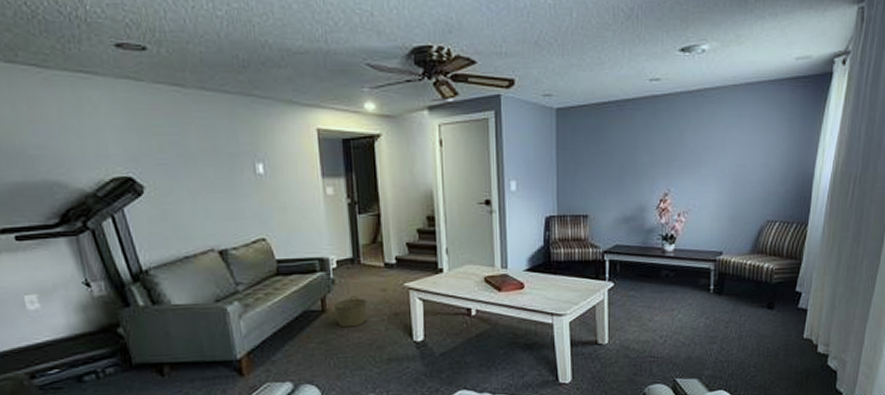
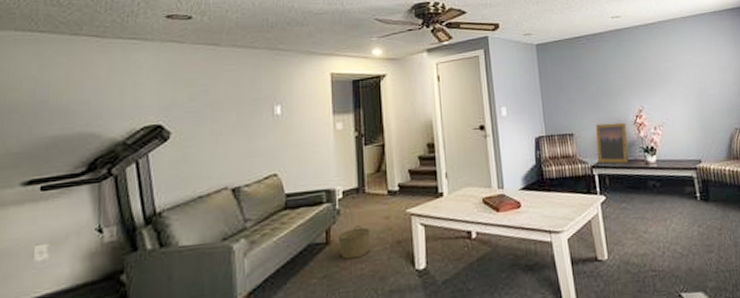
picture frame: none [611,206,648,251] -> present [595,122,629,164]

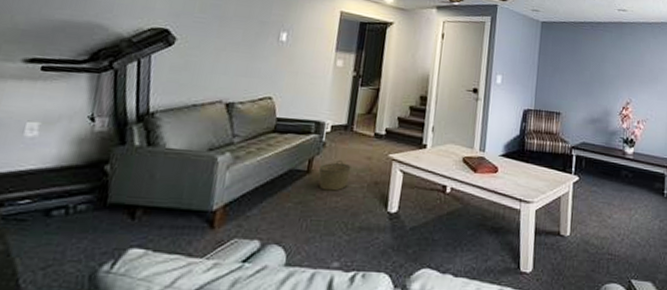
picture frame: present [595,122,629,164] -> none [578,108,612,151]

